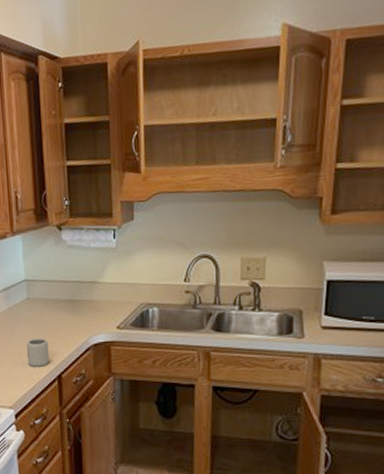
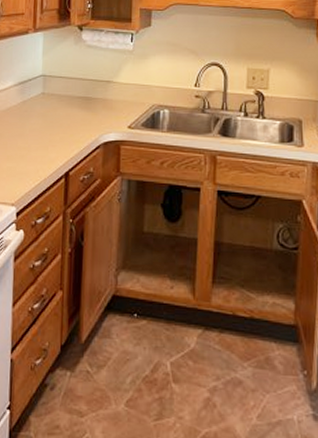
cup: present [26,338,50,367] -> none [35,134,59,163]

